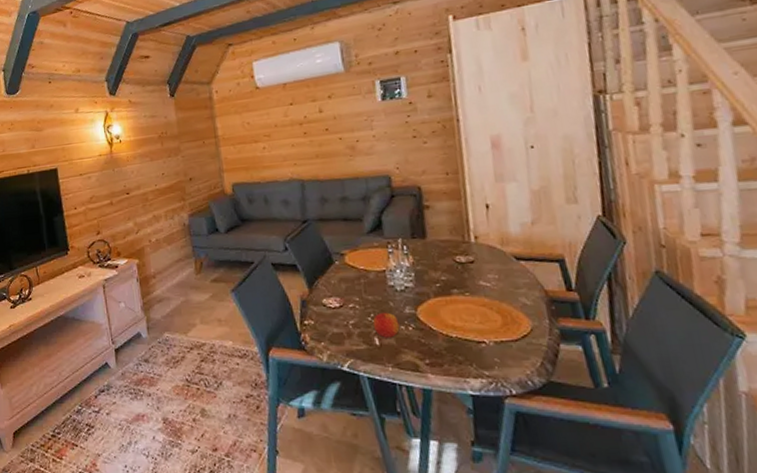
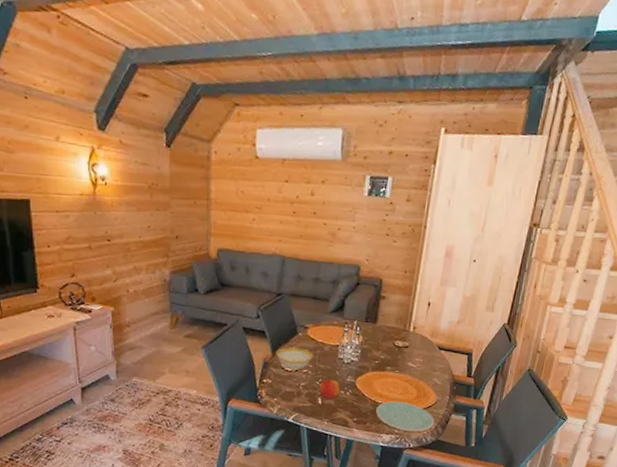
decorative bowl: none [313,278,359,309] -> present [276,346,314,372]
plate: none [452,332,538,373] -> present [376,401,434,432]

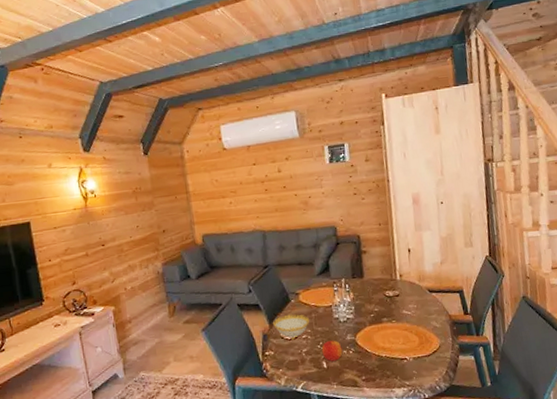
plate: present [376,401,434,432] -> none [382,351,444,382]

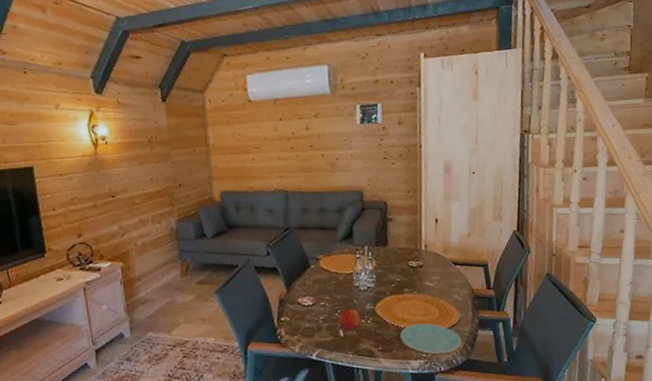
decorative bowl: present [273,314,310,340] -> none [291,279,329,307]
plate: none [382,351,444,382] -> present [400,323,462,355]

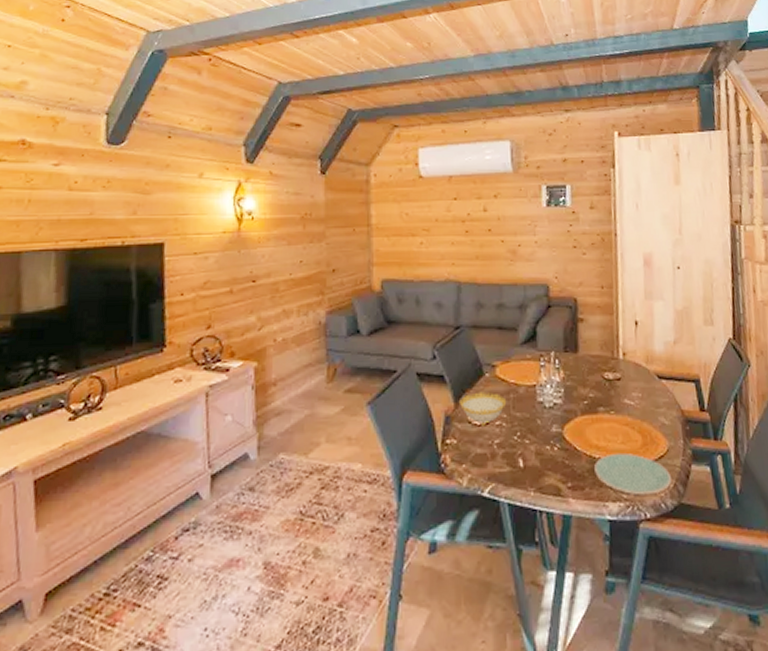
decorative bowl: none [291,279,329,307] -> present [460,391,507,426]
apple: present [339,308,361,330] -> none [518,430,545,459]

